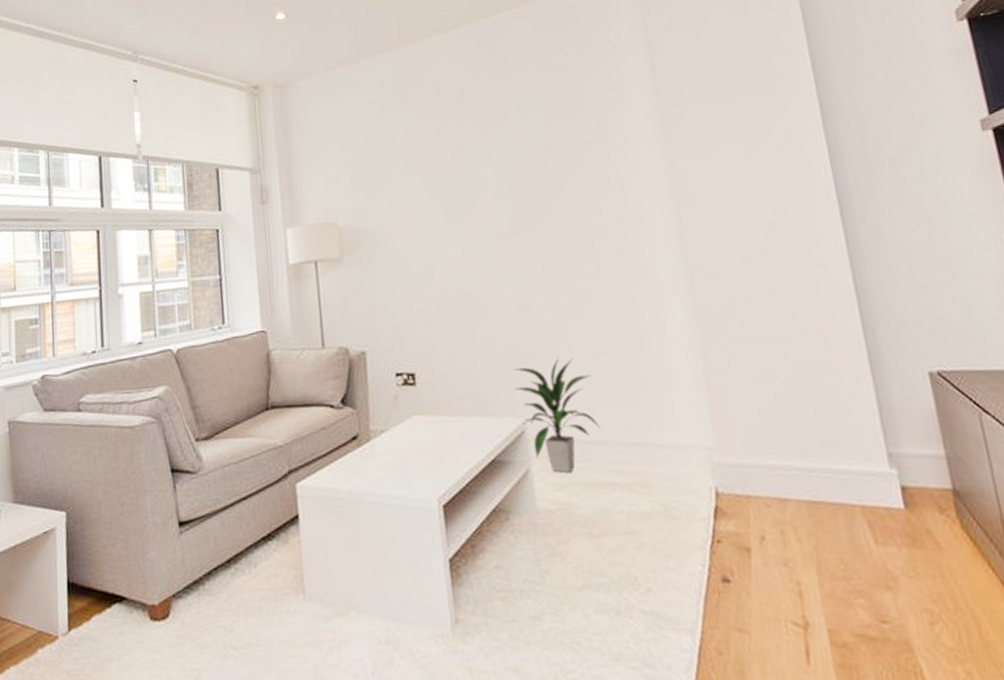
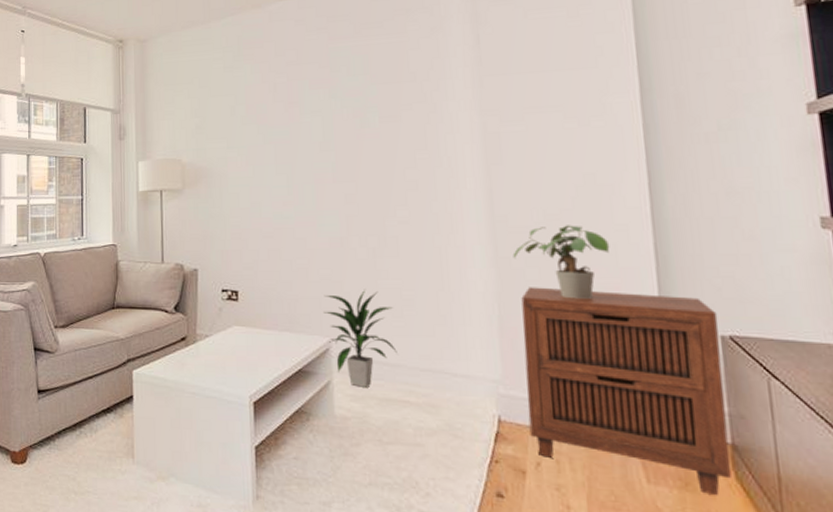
potted plant: none [712,265,810,347] -> present [512,225,610,299]
cabinet: none [726,333,957,550] -> present [521,287,731,496]

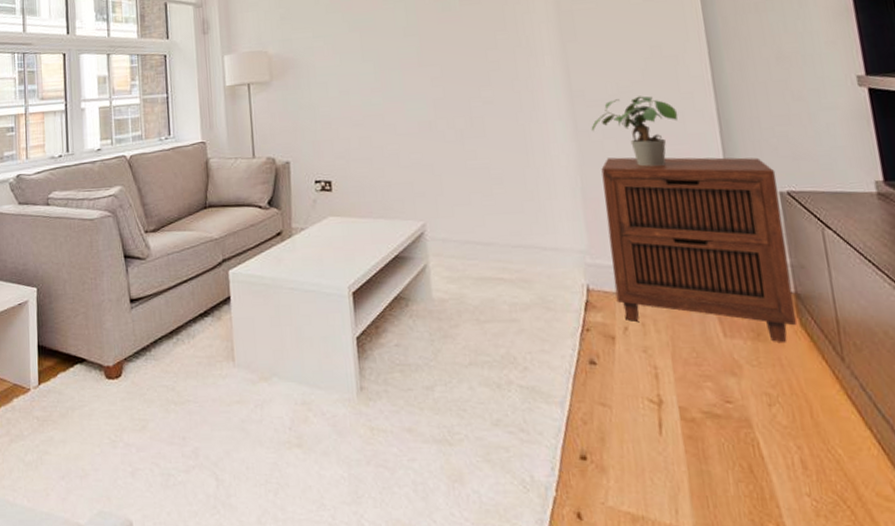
indoor plant: present [323,289,397,387] -> none [416,170,489,269]

